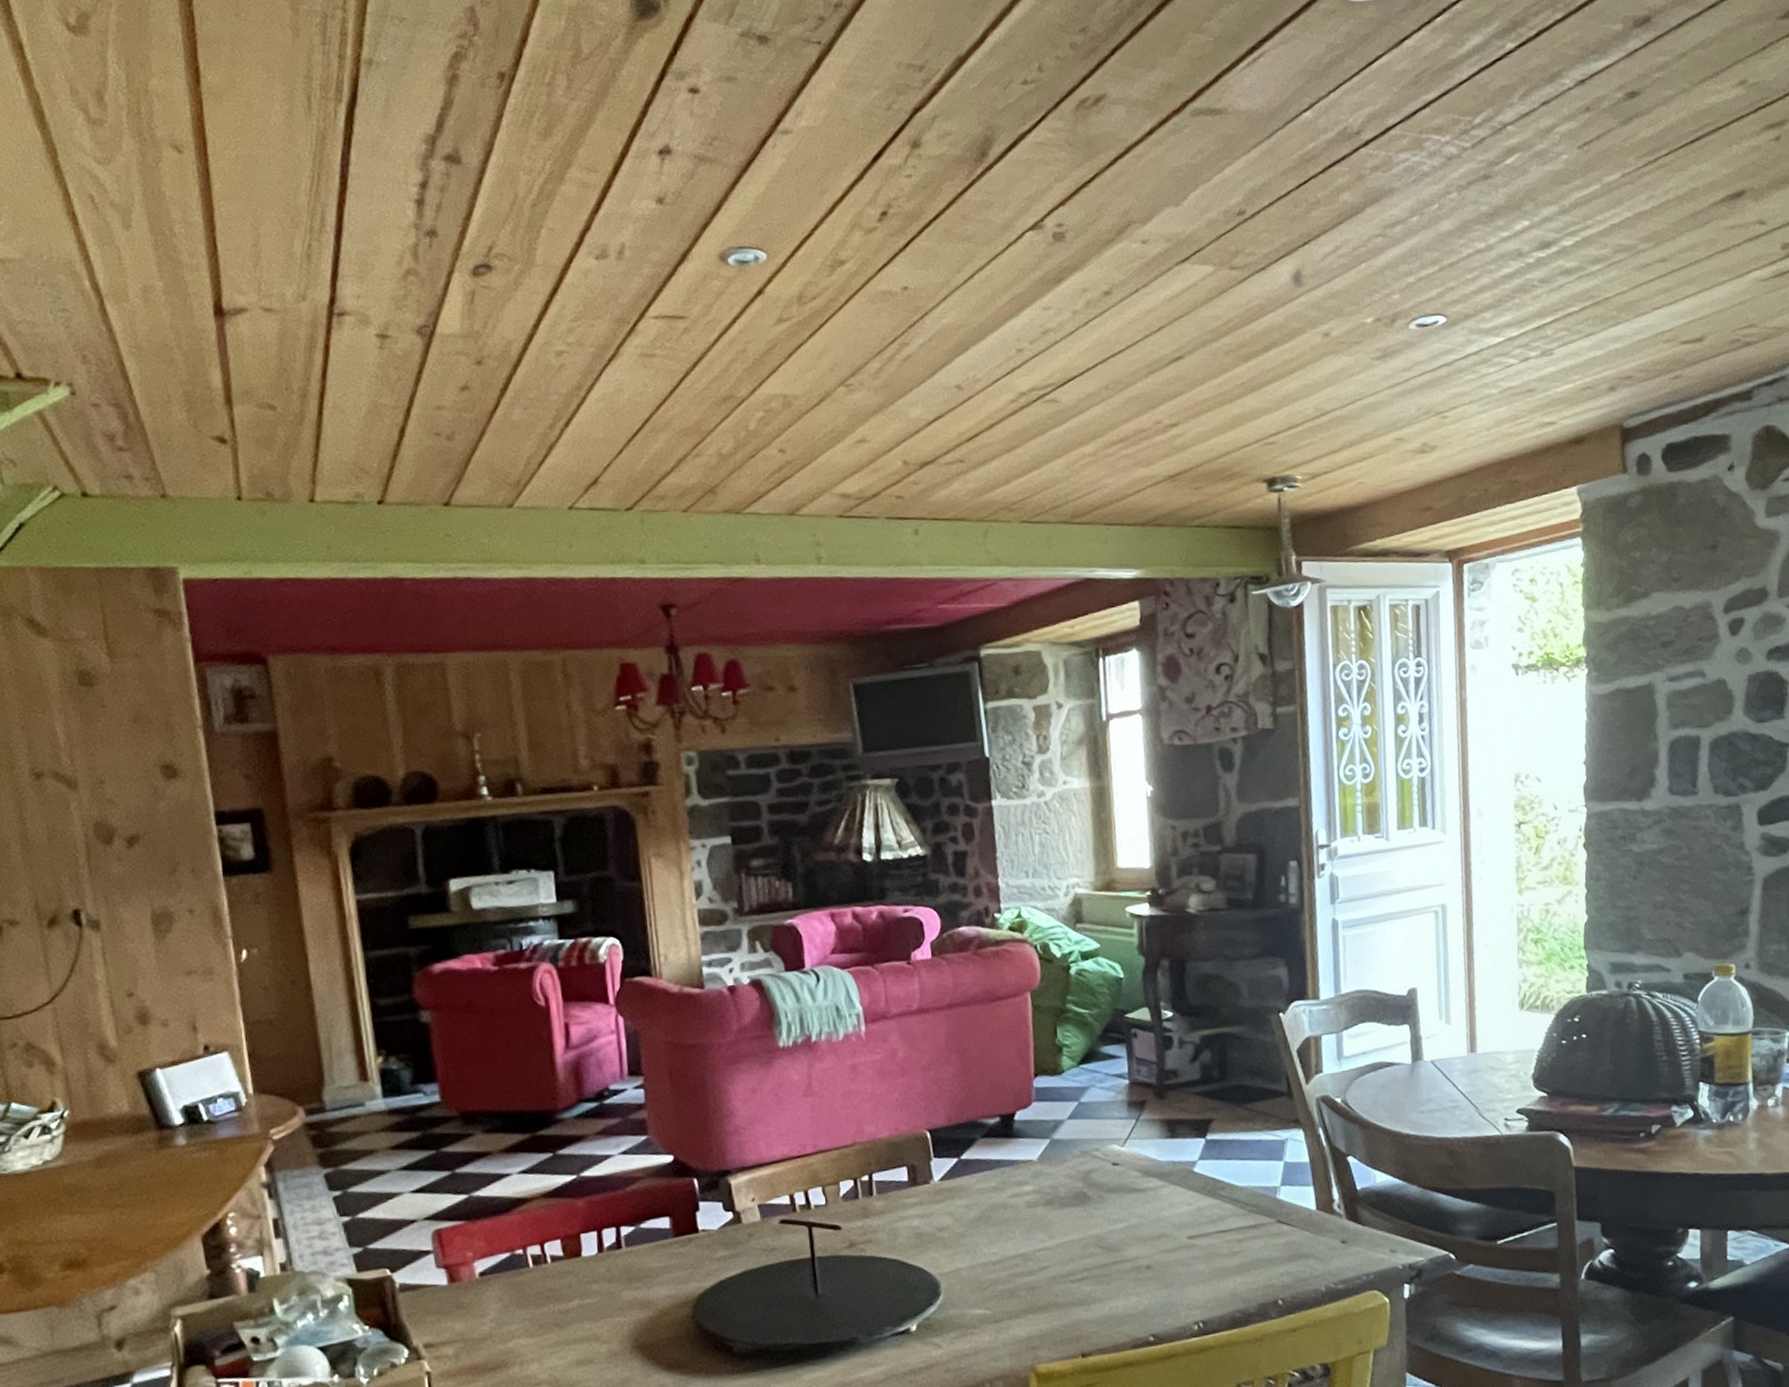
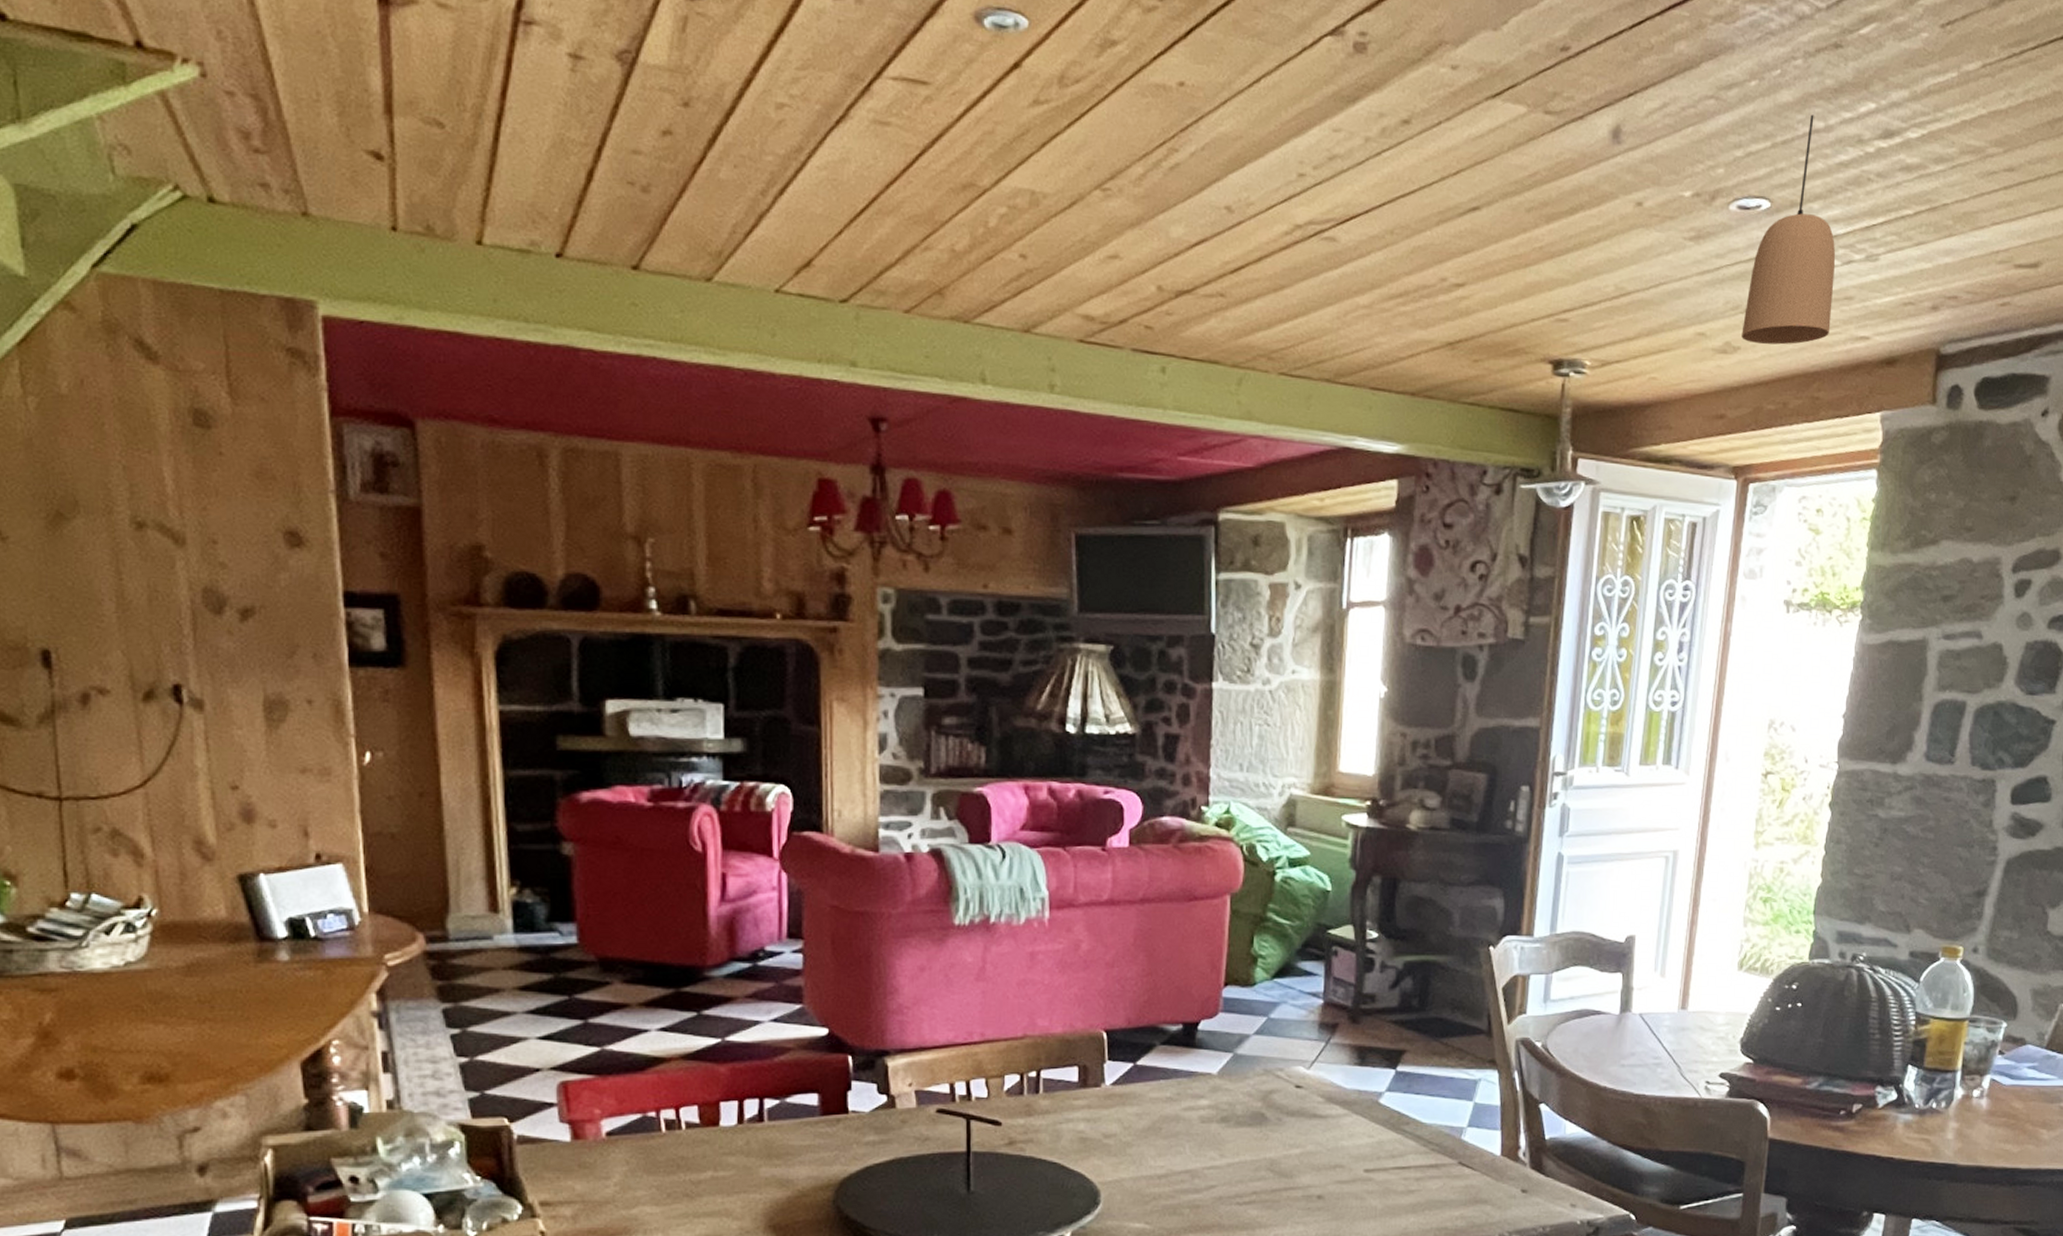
pendant light: none [1436,238,1518,441] -> present [1741,114,1836,345]

